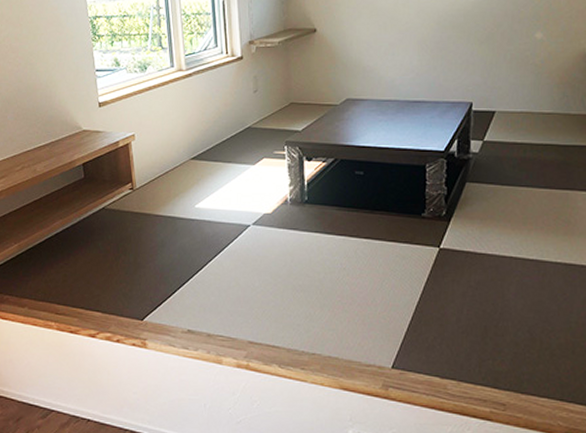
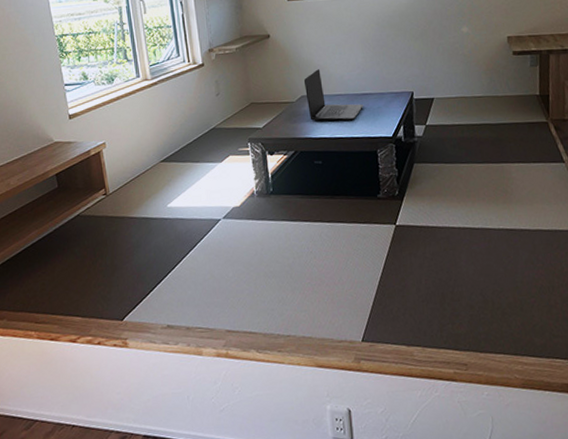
laptop: none [350,70,415,130] -> present [303,69,364,121]

